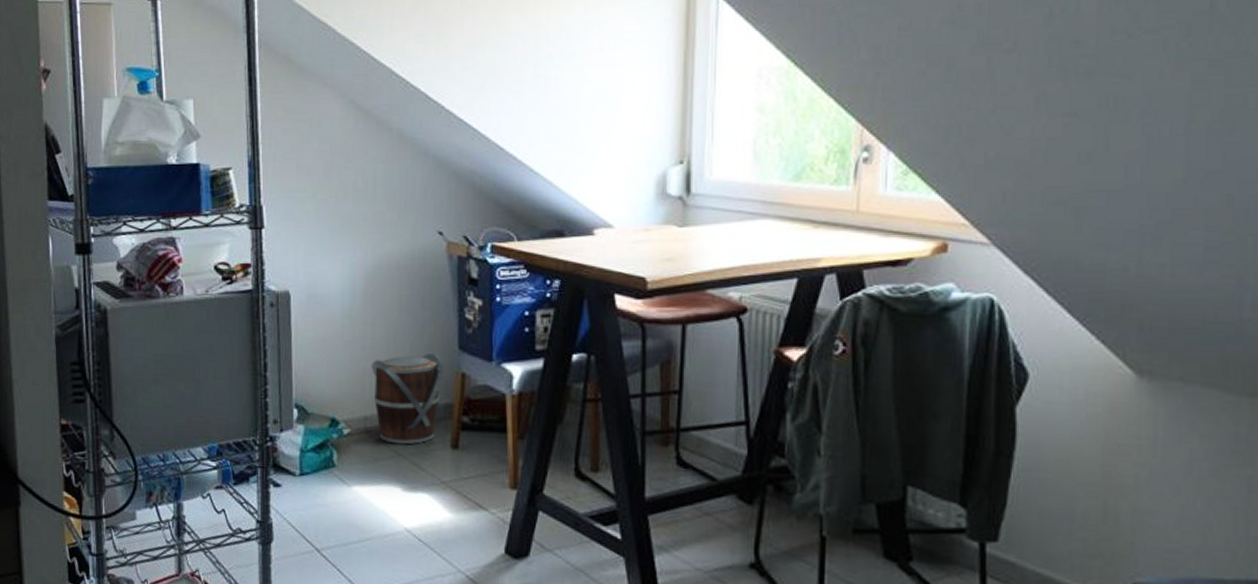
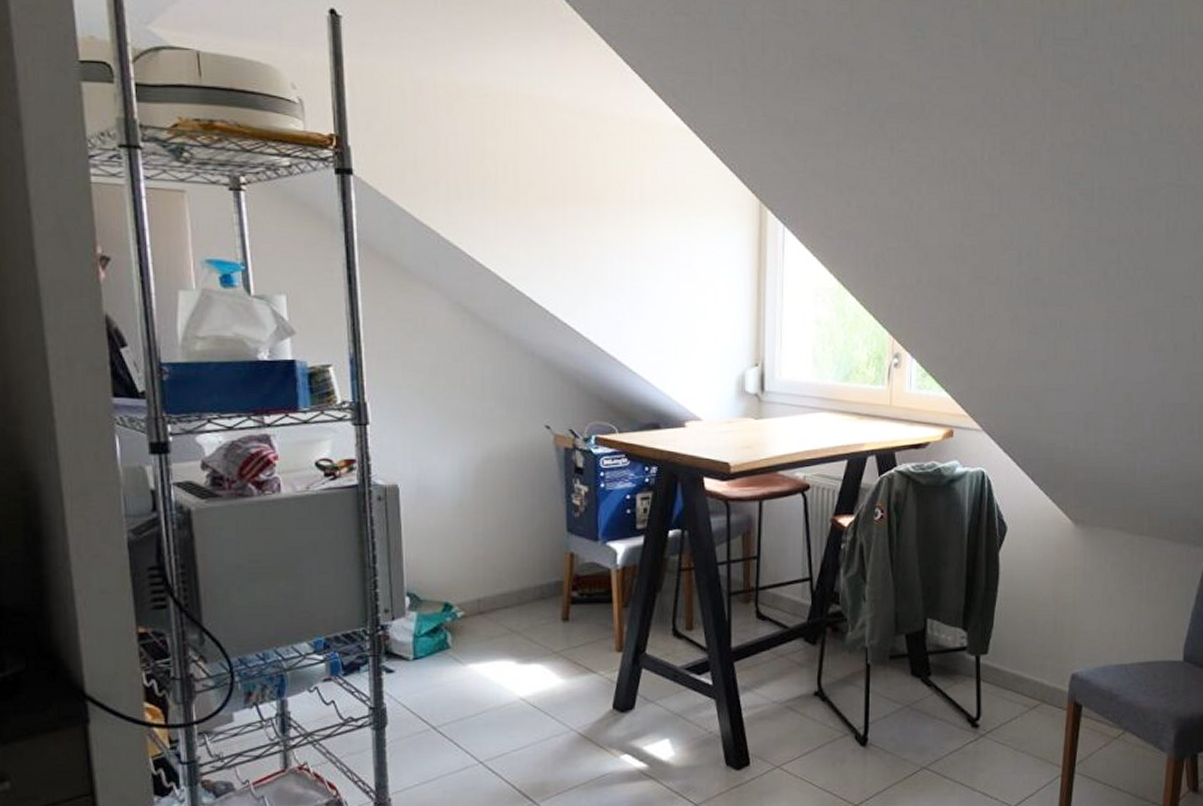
bucket: present [371,354,444,445] -> none [483,537,554,622]

